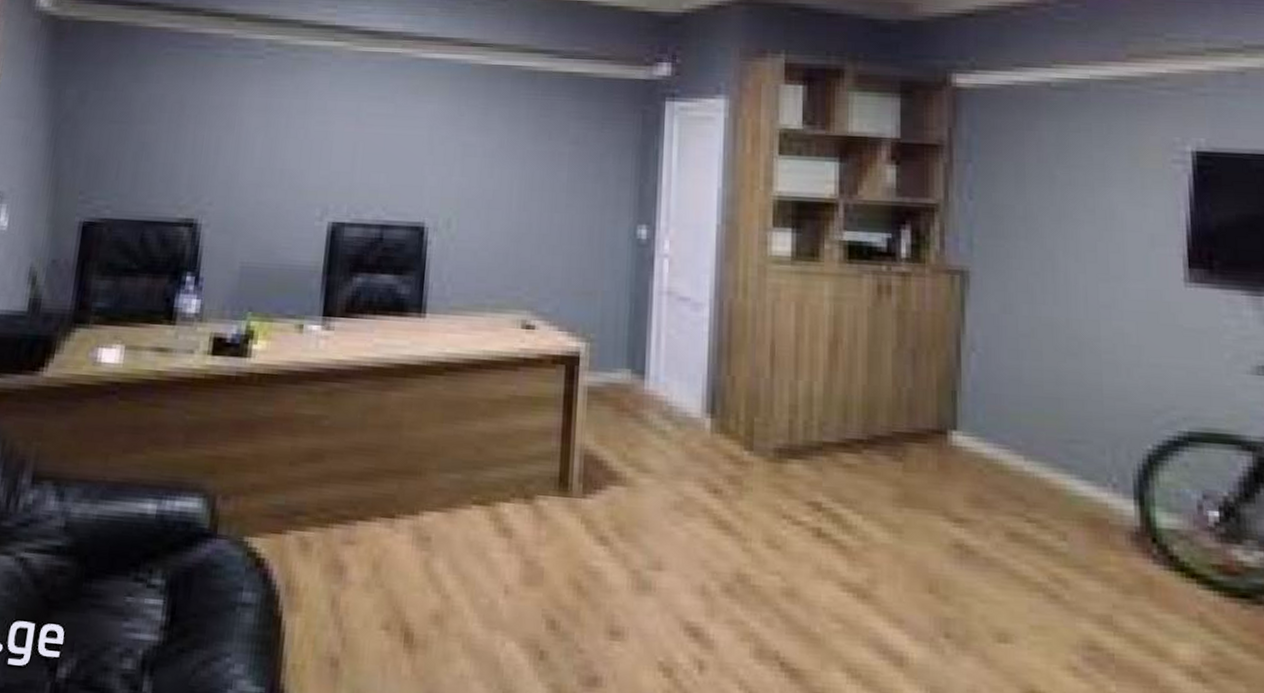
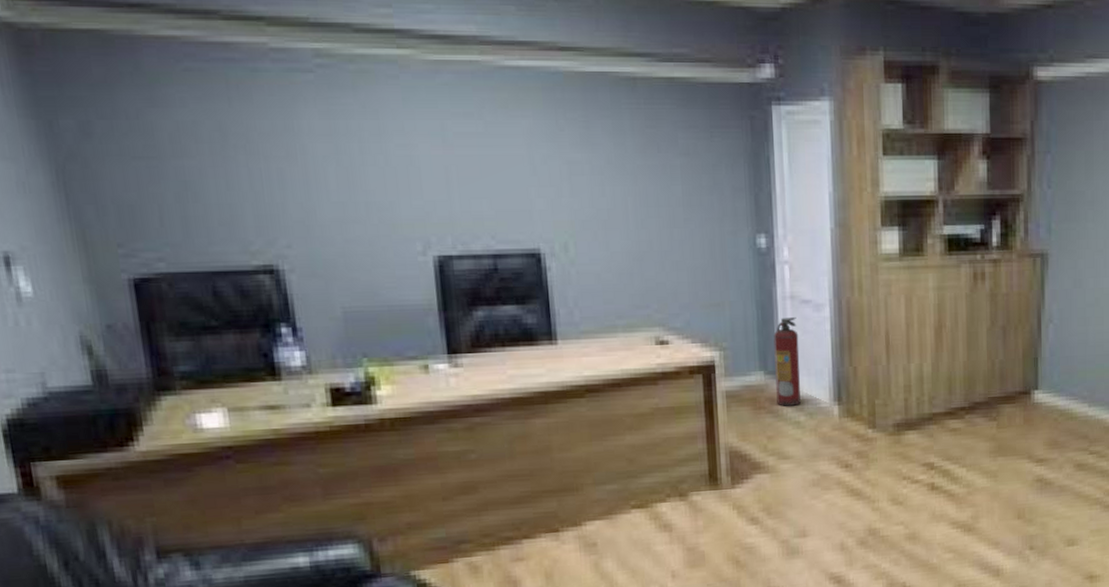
fire extinguisher: none [642,314,673,412] -> present [773,318,802,406]

